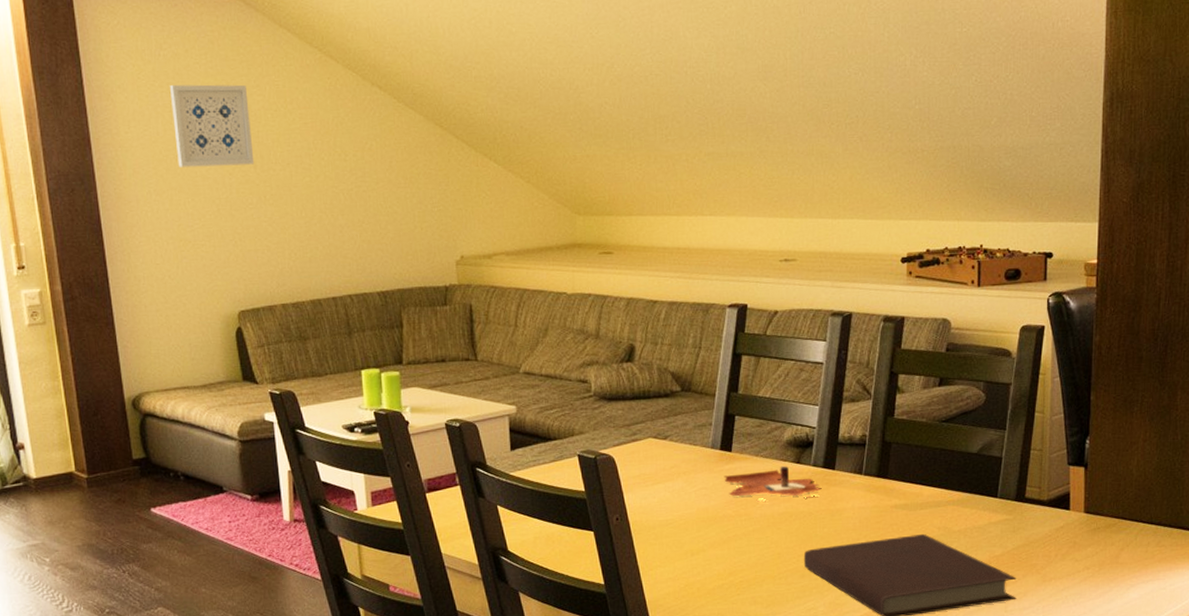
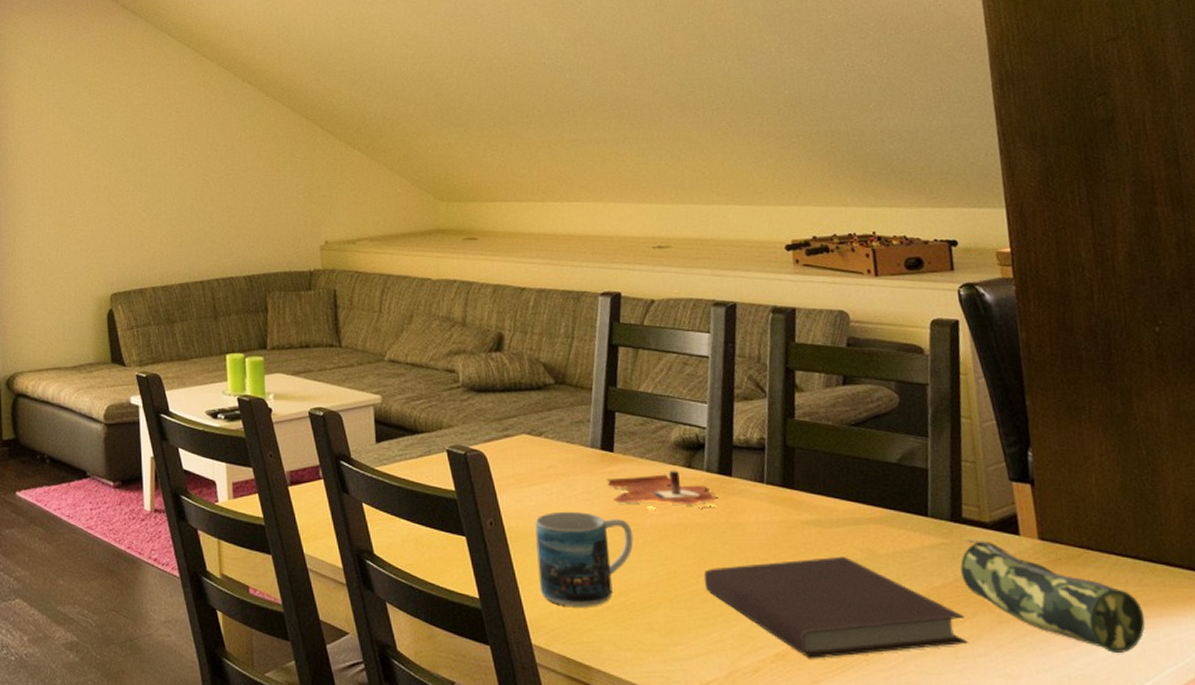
wall art: present [170,84,255,167] -> none [61,83,133,158]
mug: none [657,505,745,587] -> present [535,511,634,606]
pencil case: none [1018,515,1158,600] -> present [960,539,1146,653]

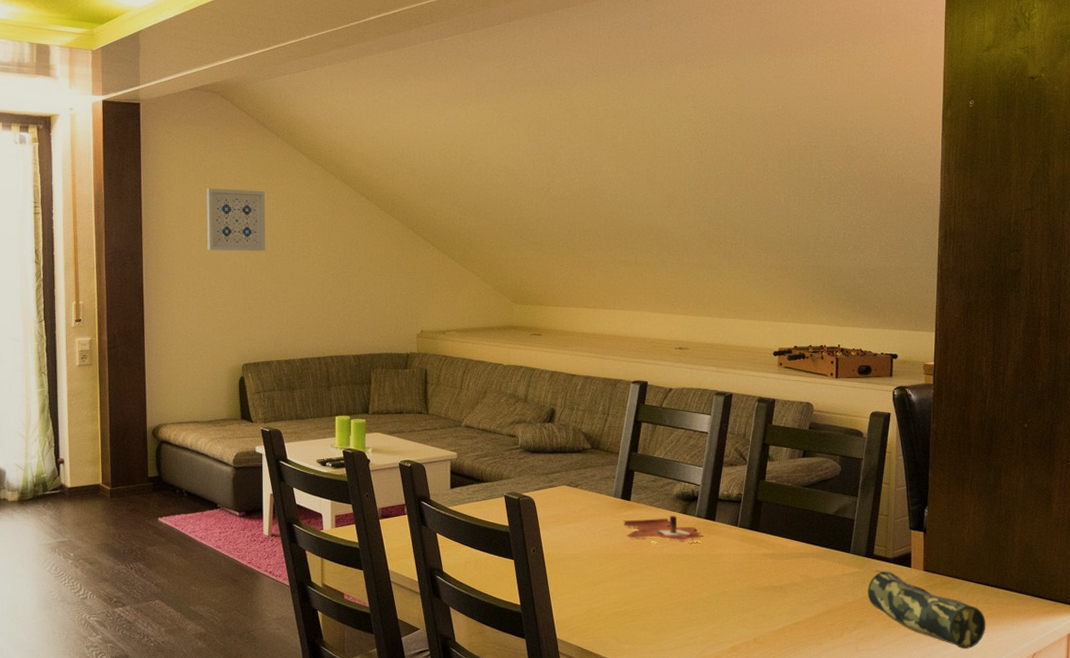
wall art: none [61,83,133,158] -> present [206,188,266,251]
mug: present [535,511,634,606] -> none [566,543,639,612]
notebook: present [703,556,968,659] -> none [686,579,866,650]

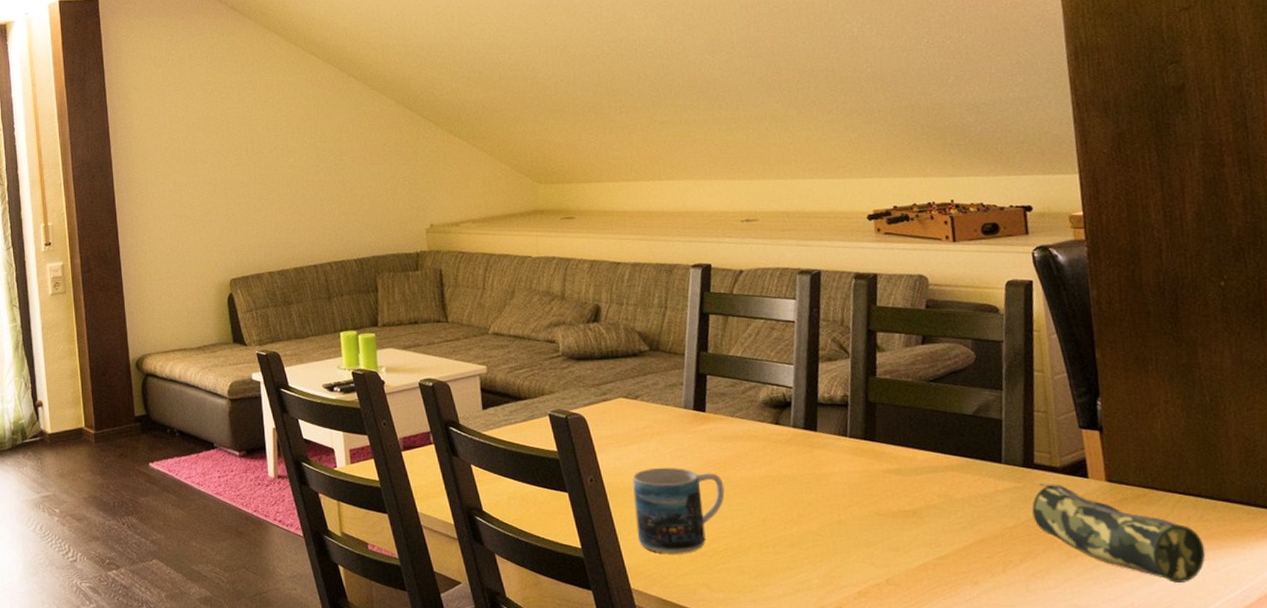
wall art: present [206,188,266,251] -> none [176,81,246,154]
mug: none [566,543,639,612] -> present [632,467,725,553]
candle: present [623,515,703,545] -> none [699,427,803,465]

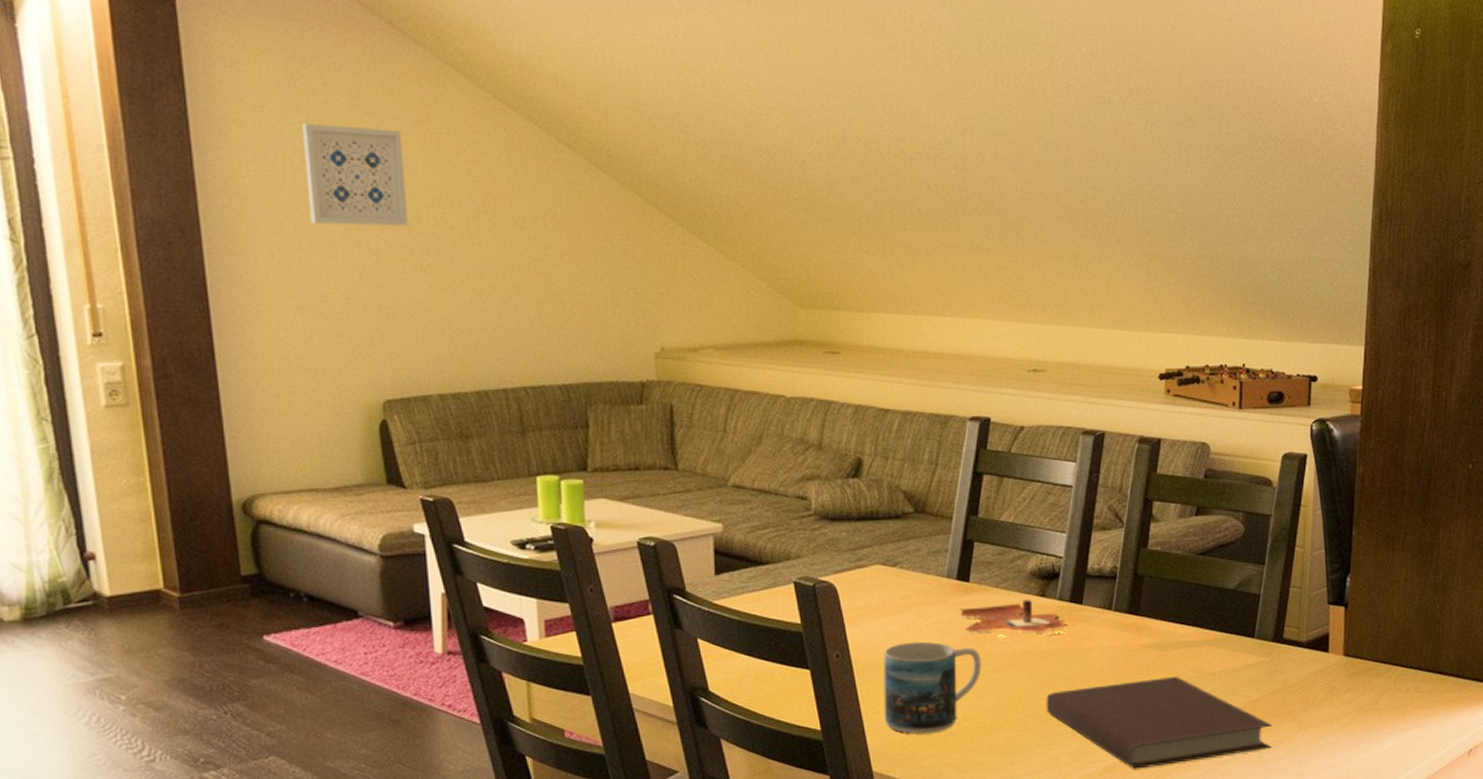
wall art: none [176,81,246,154] -> present [302,124,409,226]
candle: none [699,427,803,465] -> present [960,599,1066,640]
notebook: none [790,501,1038,595] -> present [1046,676,1273,769]
pencil case: present [1032,483,1206,583] -> none [1275,657,1416,749]

